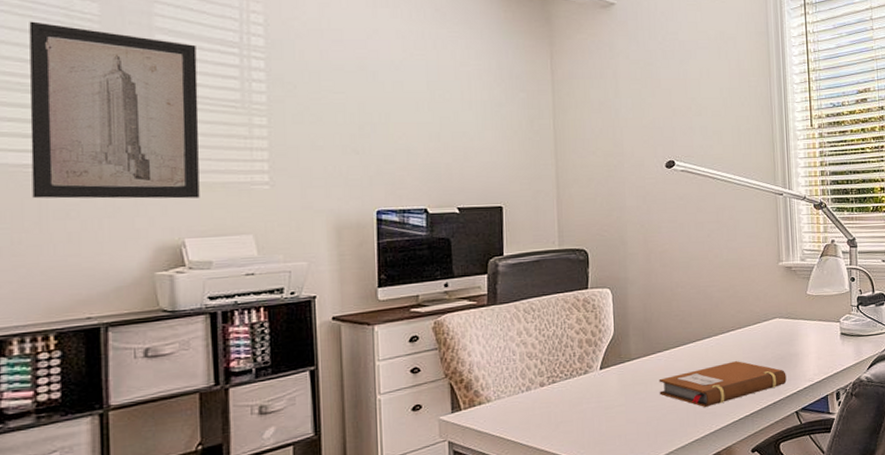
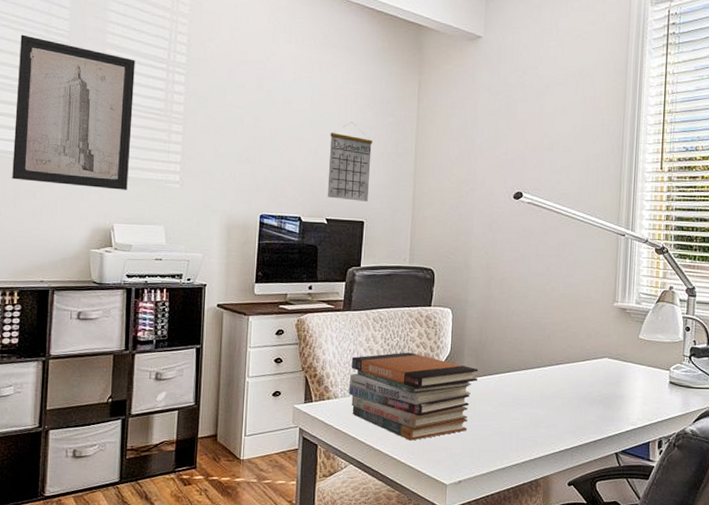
calendar: none [453,100,505,186] -> present [327,122,373,202]
book stack: none [502,340,646,435] -> present [348,352,478,441]
notebook: present [659,361,787,407] -> none [486,394,610,434]

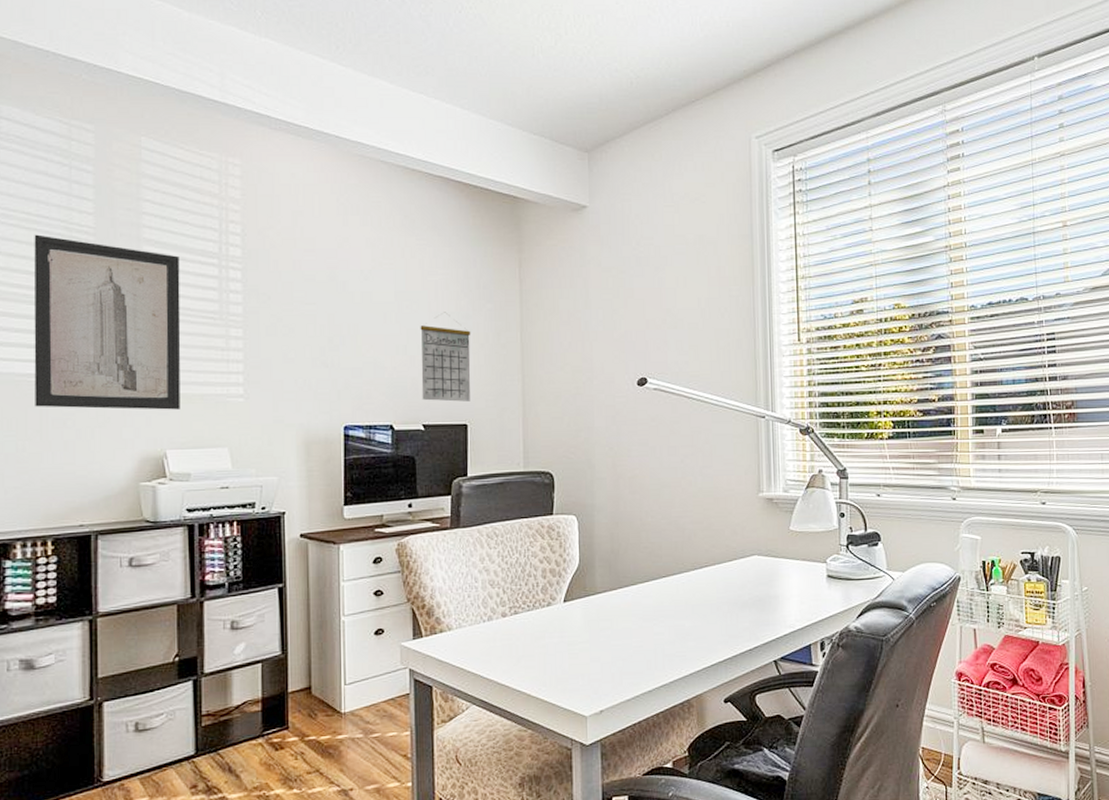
book stack: present [348,352,478,441] -> none [464,569,612,671]

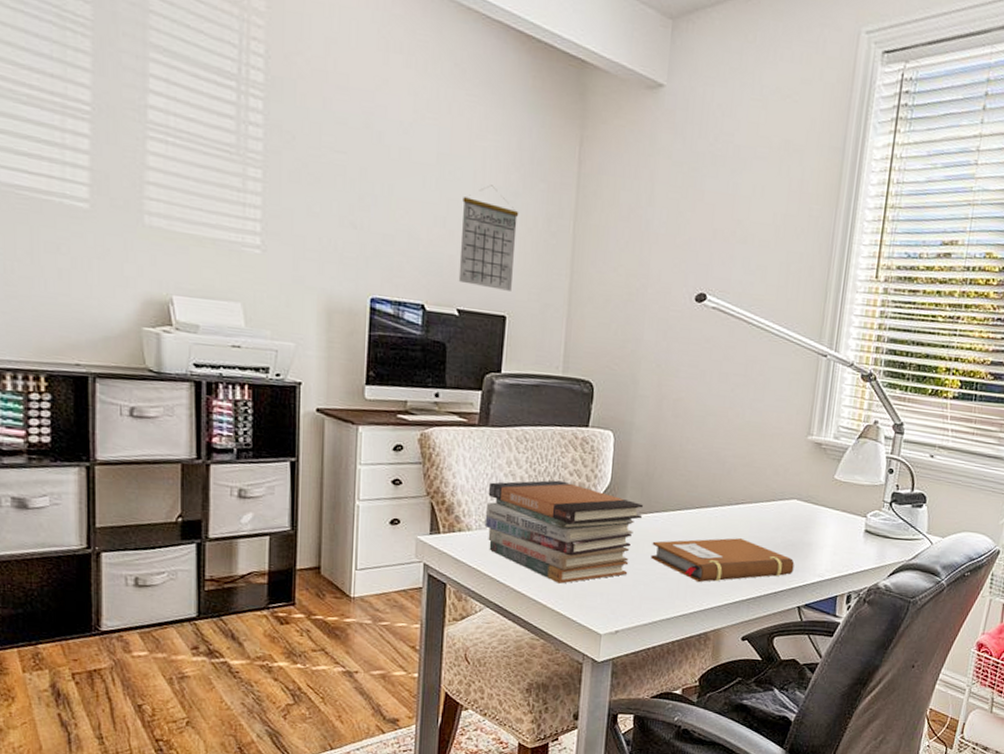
wall art: present [34,234,181,410] -> none [21,17,192,252]
book stack: none [464,569,612,671] -> present [484,480,643,584]
notebook: none [625,601,765,649] -> present [650,538,795,582]

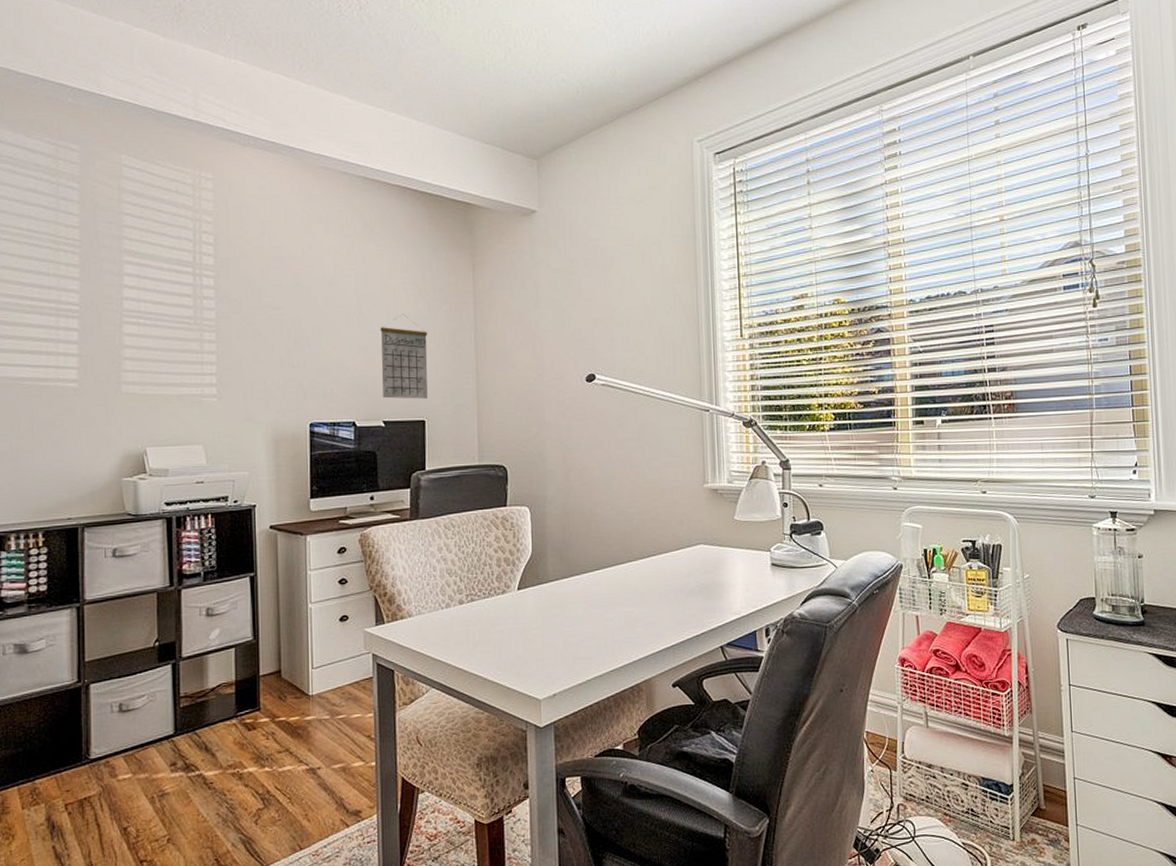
book stack: present [484,480,643,584] -> none [423,558,564,656]
notebook: present [650,538,795,582] -> none [576,588,711,635]

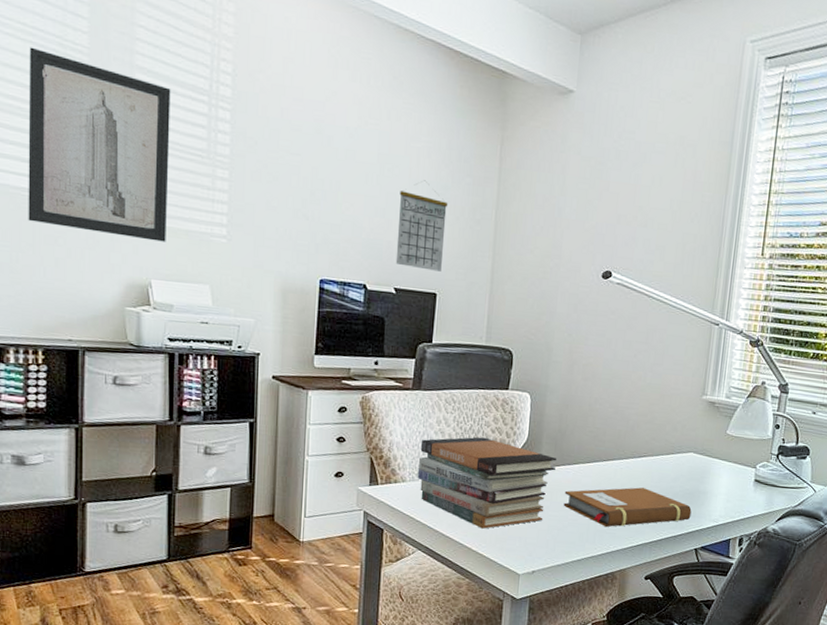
wall art: none [25,248,159,410] -> present [28,47,171,242]
book stack: none [423,558,564,656] -> present [417,437,556,529]
notebook: none [576,588,711,635] -> present [563,487,692,527]

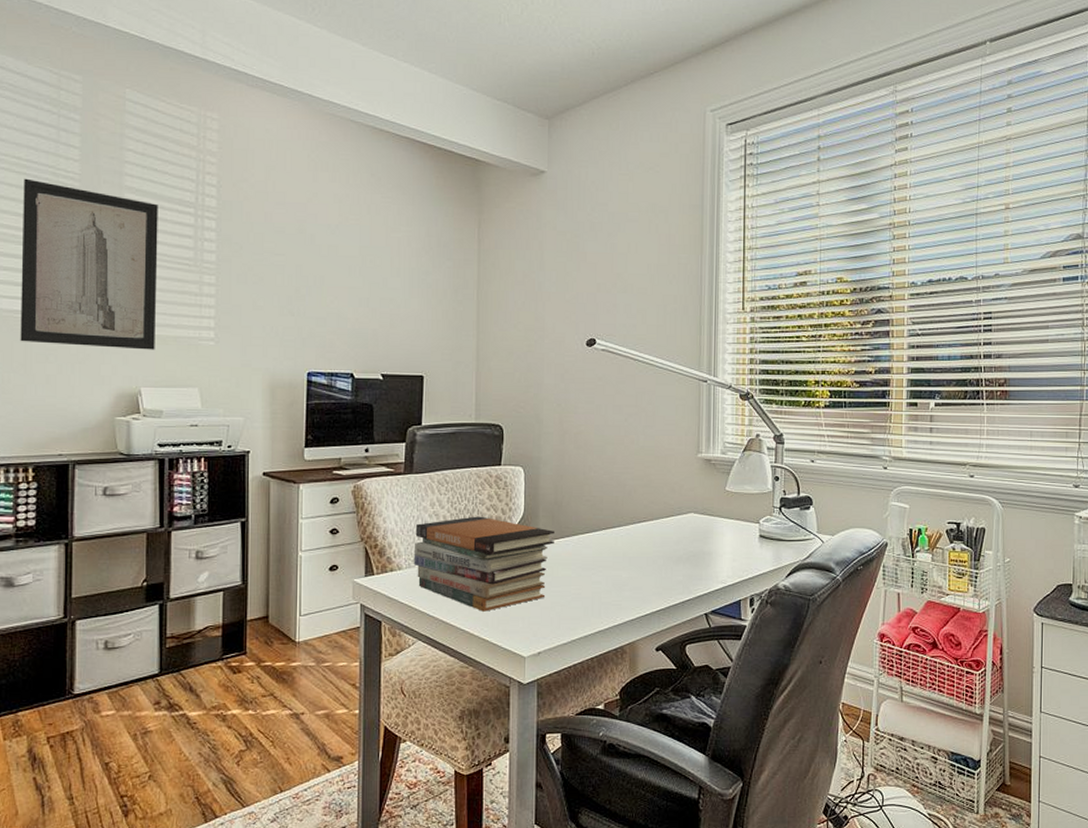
calendar: present [395,180,448,272] -> none [381,267,431,354]
notebook: present [563,487,692,527] -> none [565,554,698,598]

